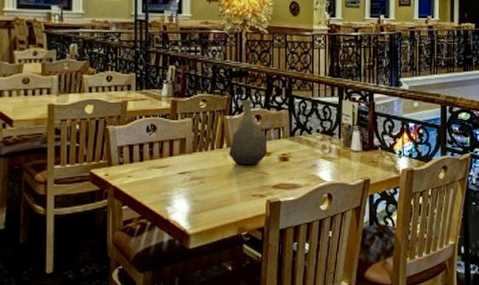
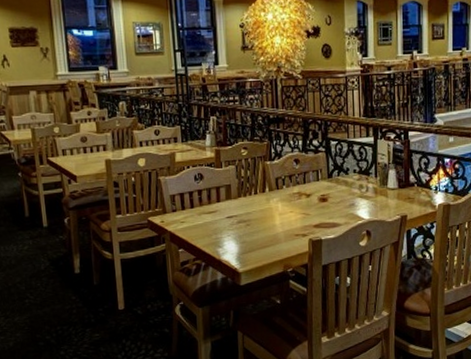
vase: present [229,100,268,164] -> none [271,145,307,207]

